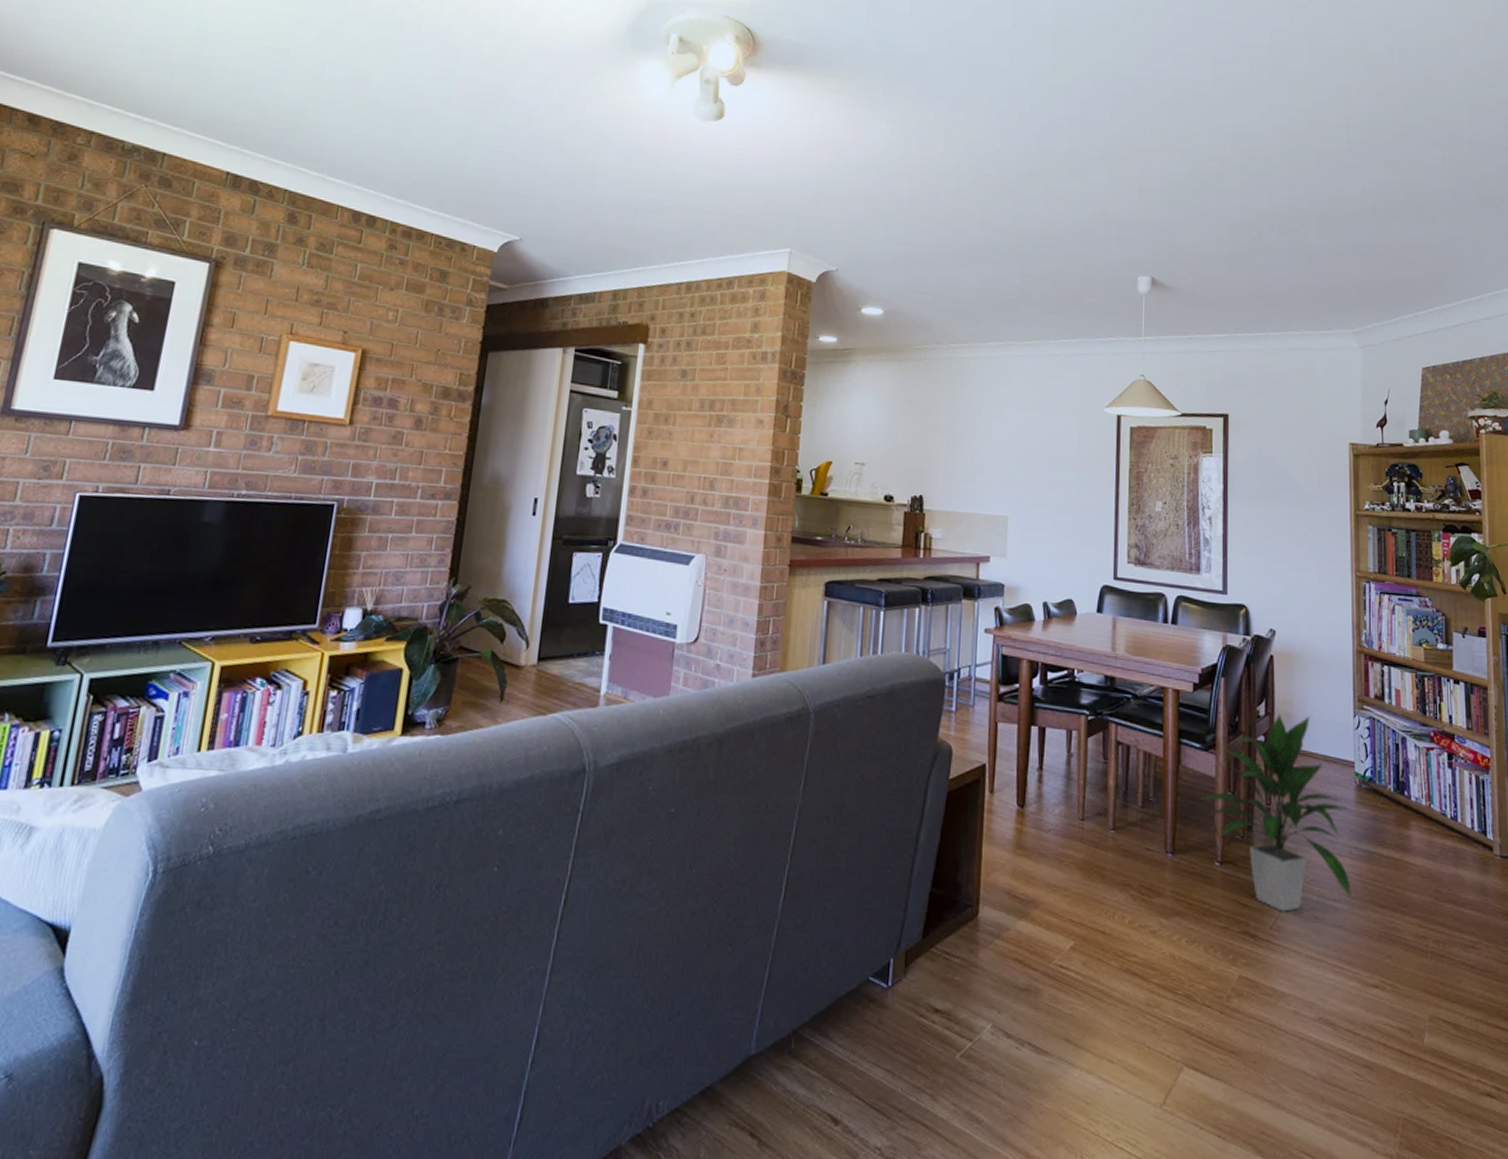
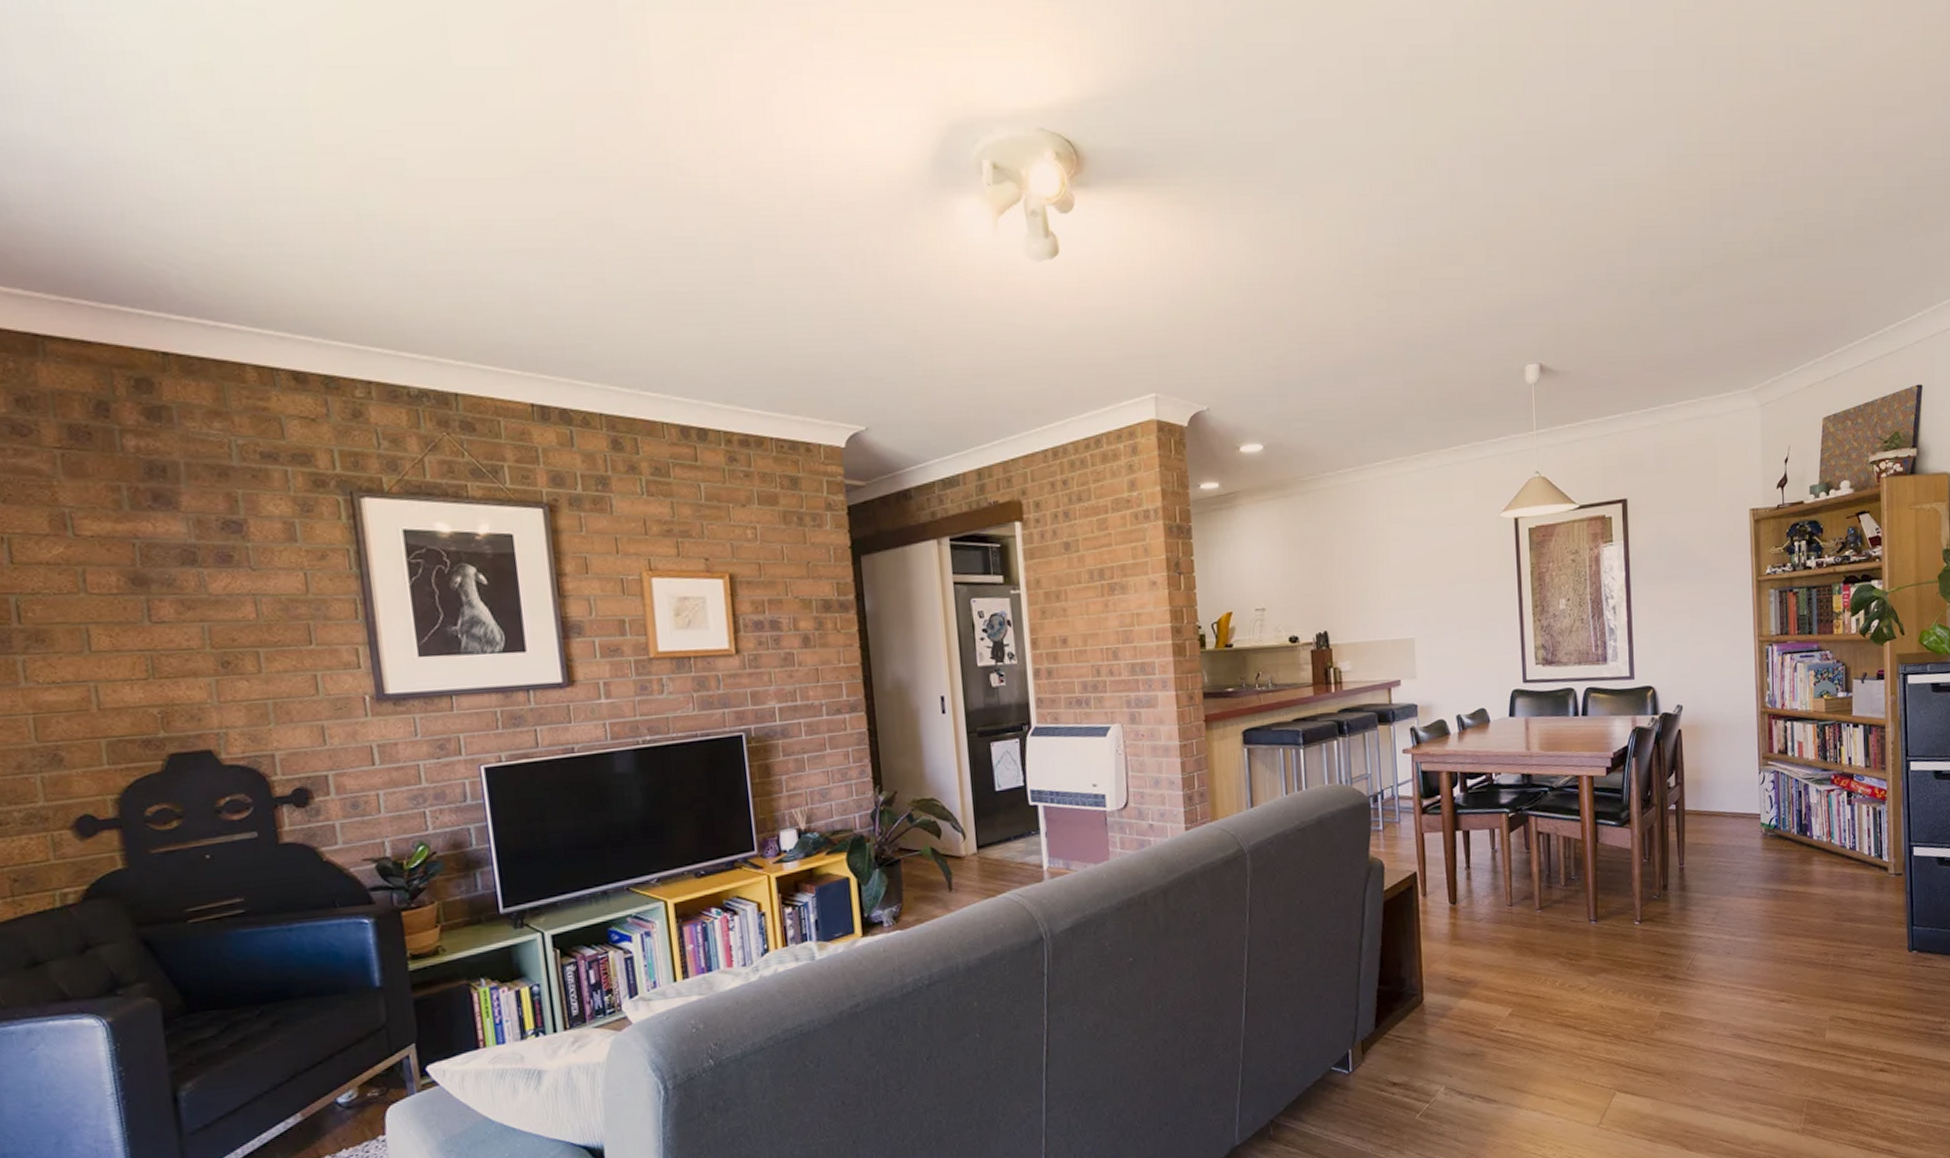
indoor plant: present [1201,713,1352,912] -> none [1619,780,1761,954]

